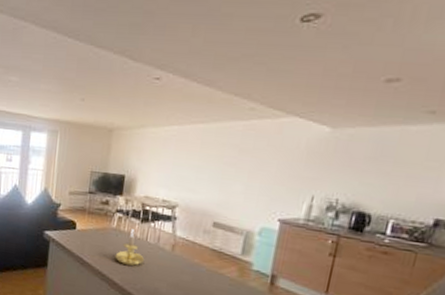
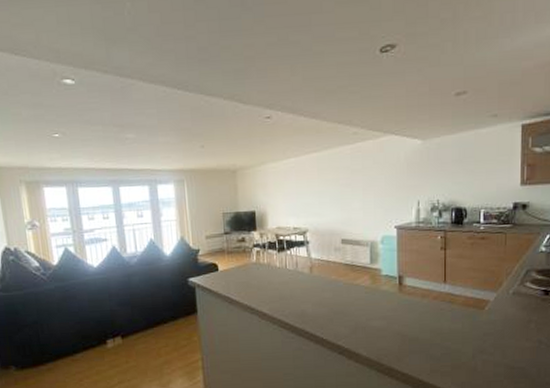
candle holder: present [115,229,145,266] -> none [260,260,288,295]

